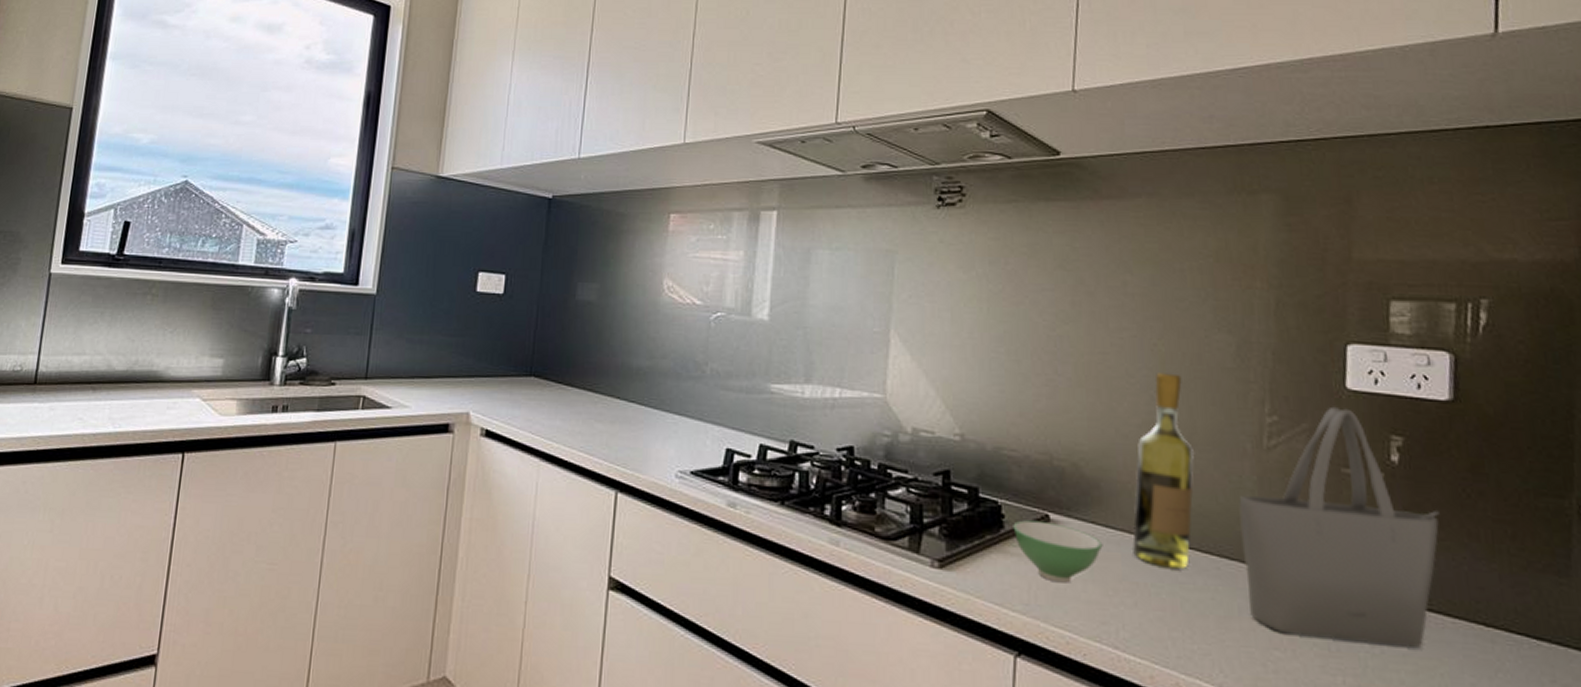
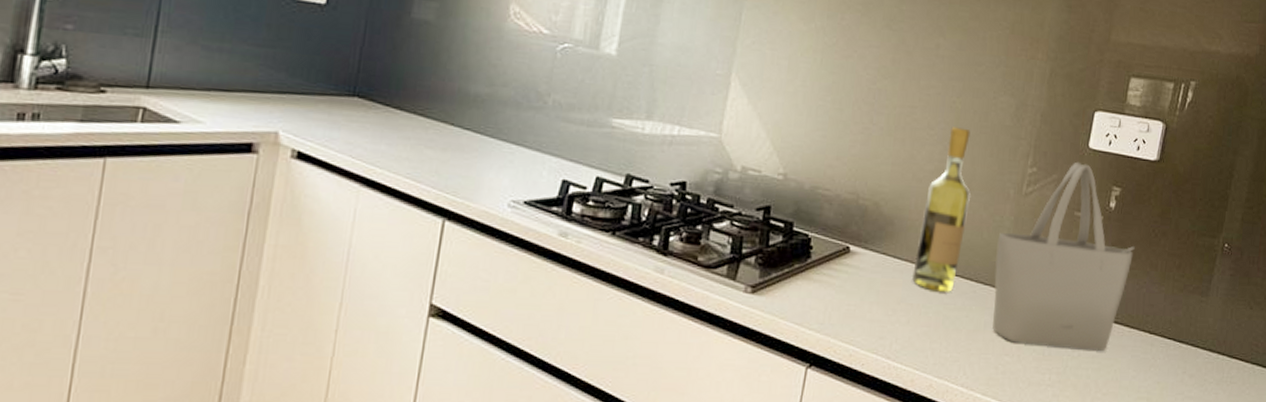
bowl: present [1013,520,1103,583] -> none [818,251,890,305]

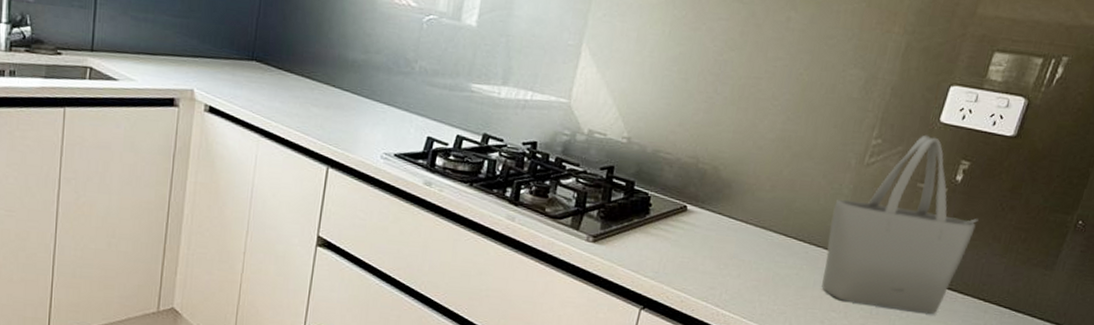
bottle: present [912,127,971,292] -> none [745,98,816,252]

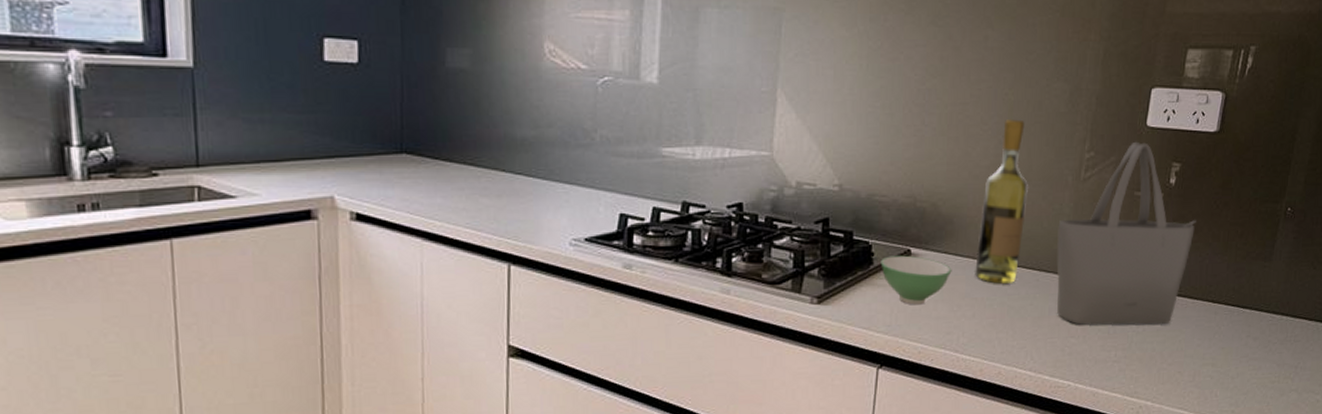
bowl: none [656,209,724,258] -> present [880,255,952,305]
bottle: none [745,98,816,252] -> present [975,119,1029,284]

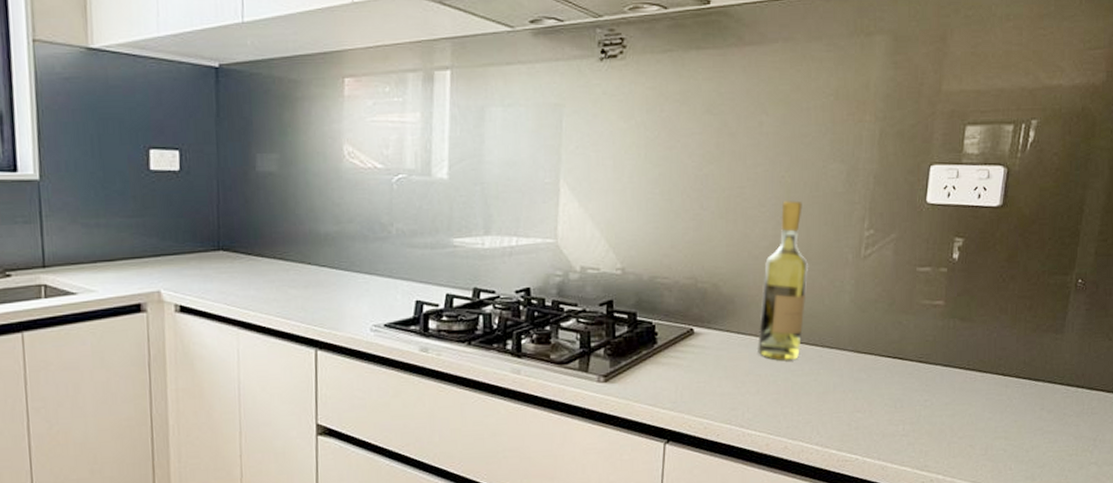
bowl: present [880,255,952,305] -> none [664,334,735,382]
shopping bag: present [1056,141,1196,325] -> none [840,218,982,399]

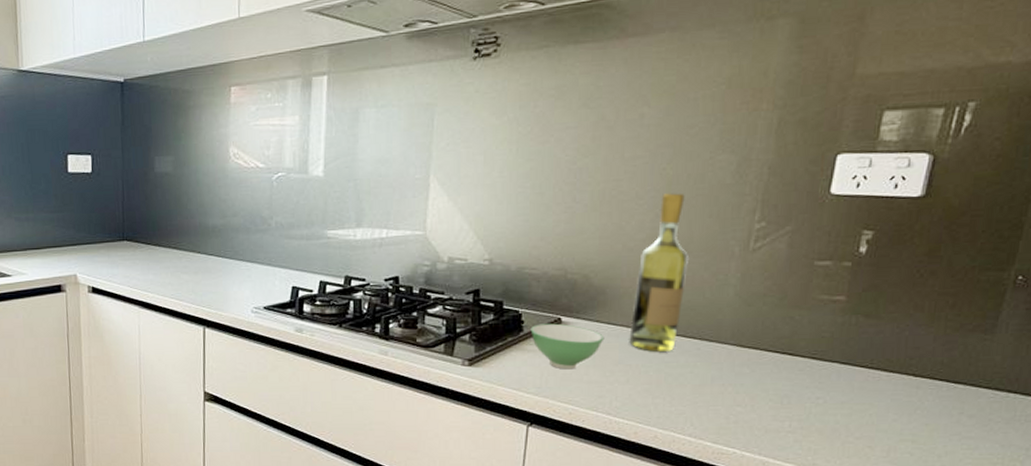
bowl: none [664,334,735,382] -> present [530,323,605,370]

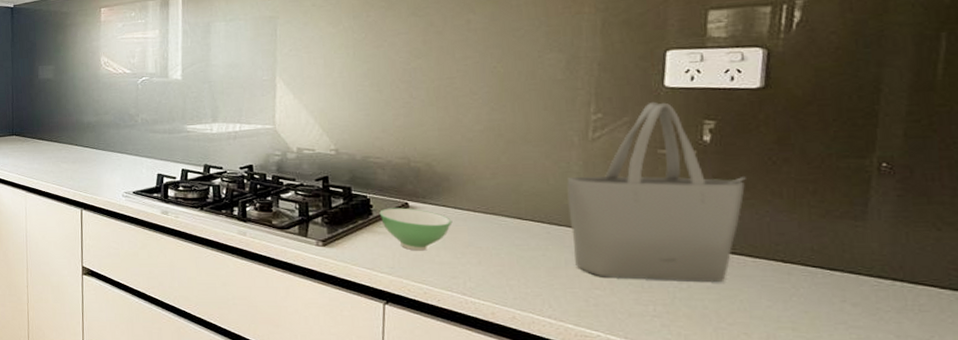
bottle: present [629,193,690,352] -> none [477,88,529,235]
shopping bag: none [720,209,893,397] -> present [567,101,746,282]

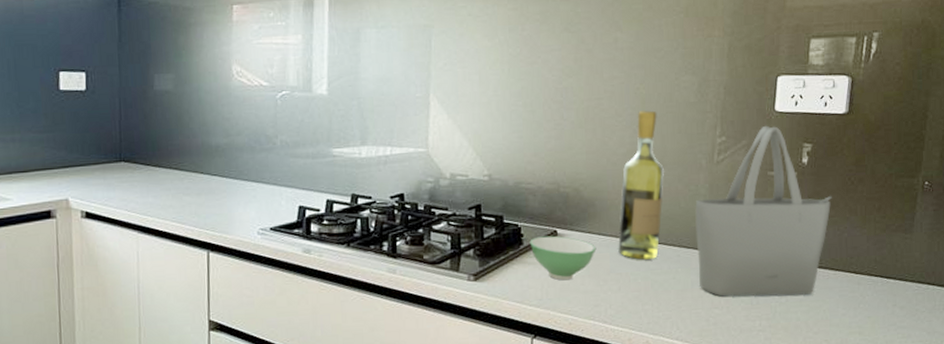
bottle: none [477,88,529,235] -> present [618,110,665,260]

